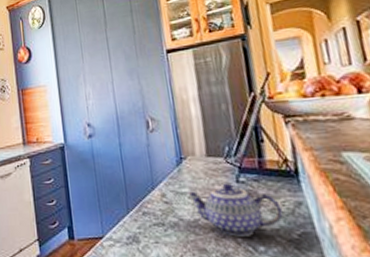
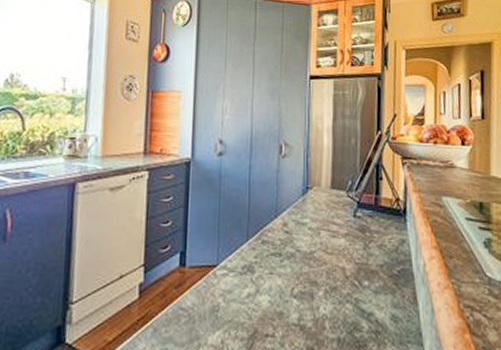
teapot: present [186,183,283,237] -> none [307,216,388,271]

